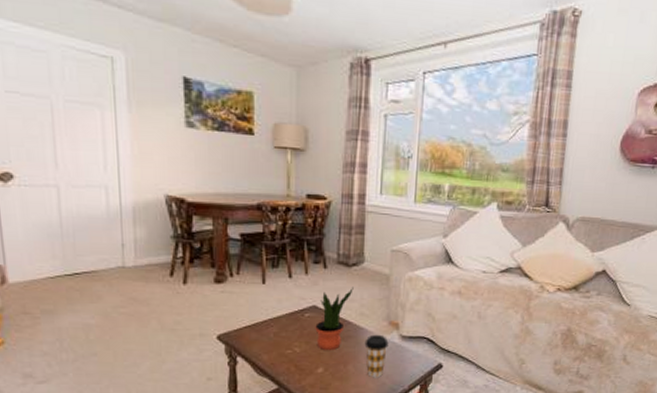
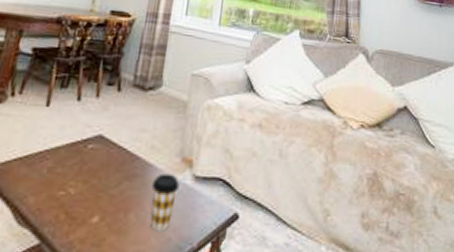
potted plant: present [315,287,354,350] -> none [96,114,147,192]

